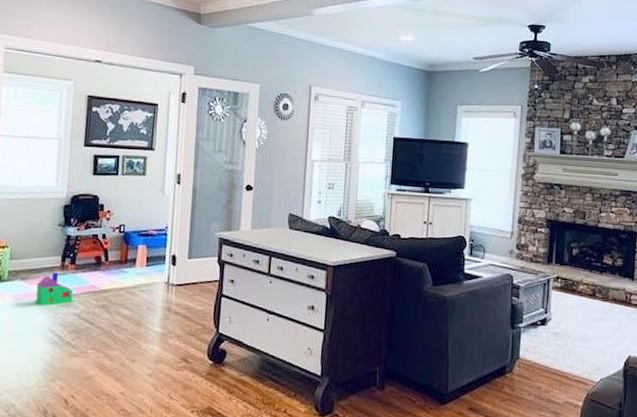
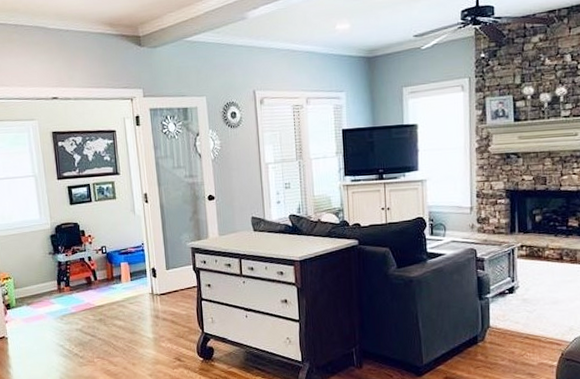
toy house: present [34,272,74,306] -> none [41,295,75,326]

